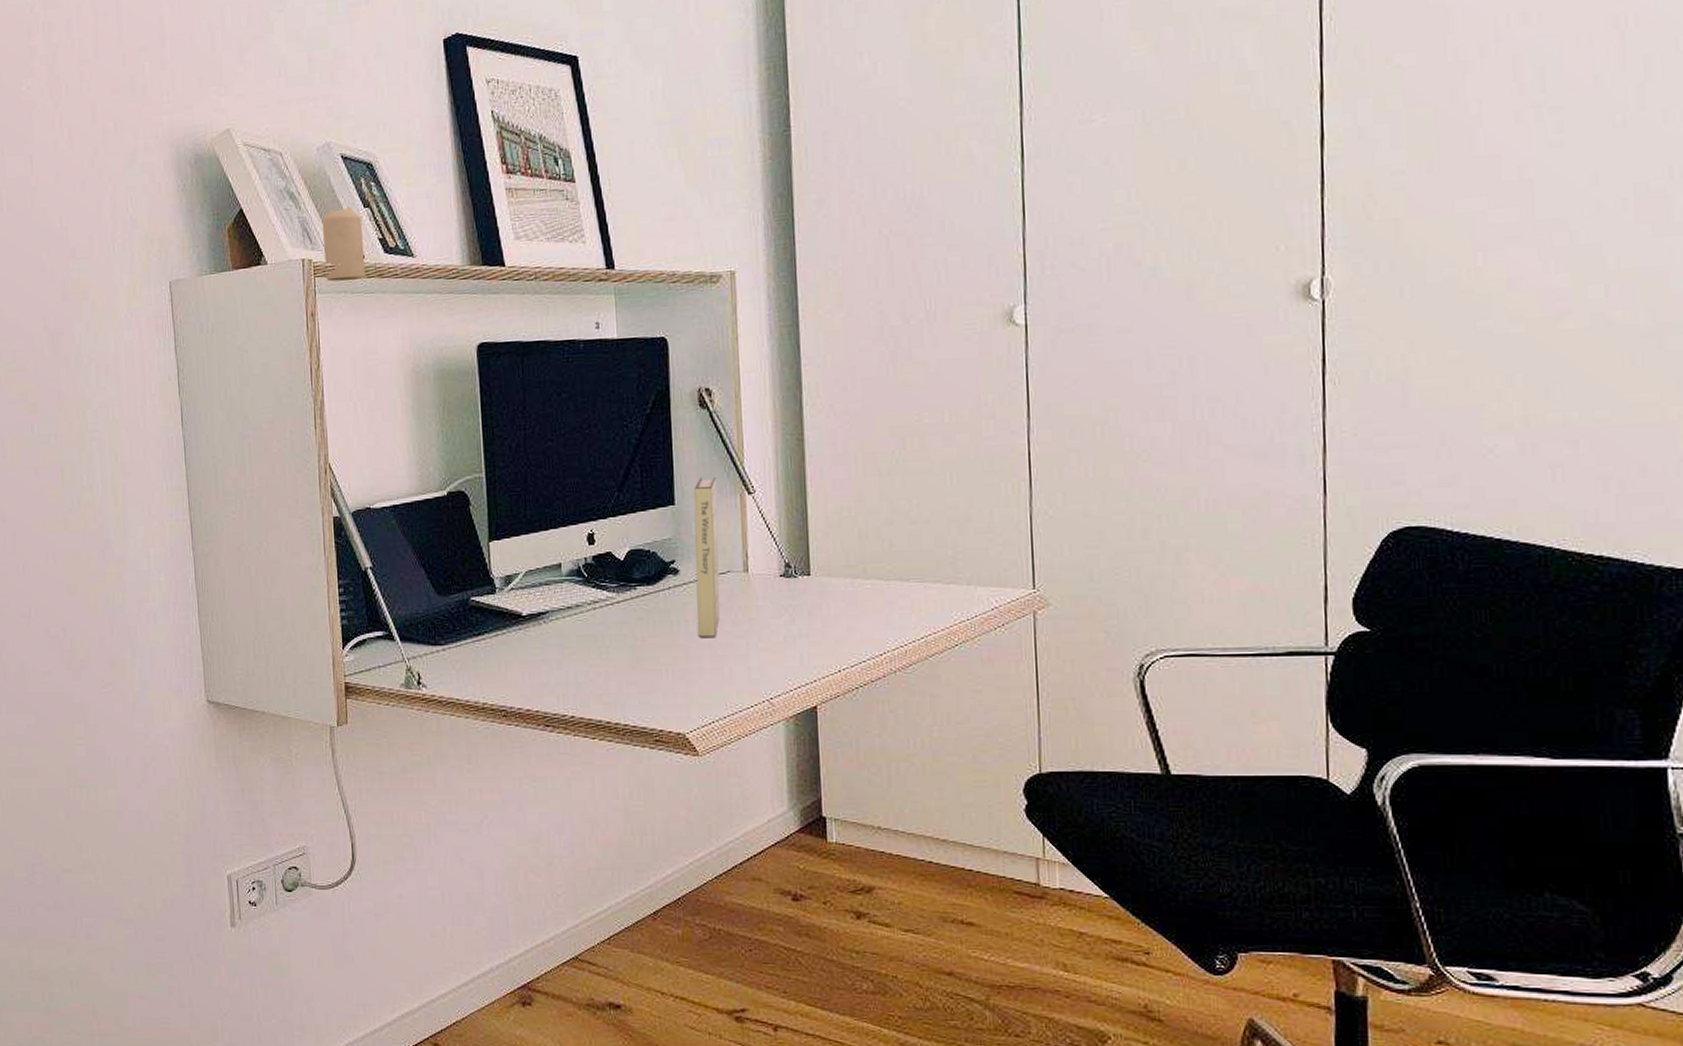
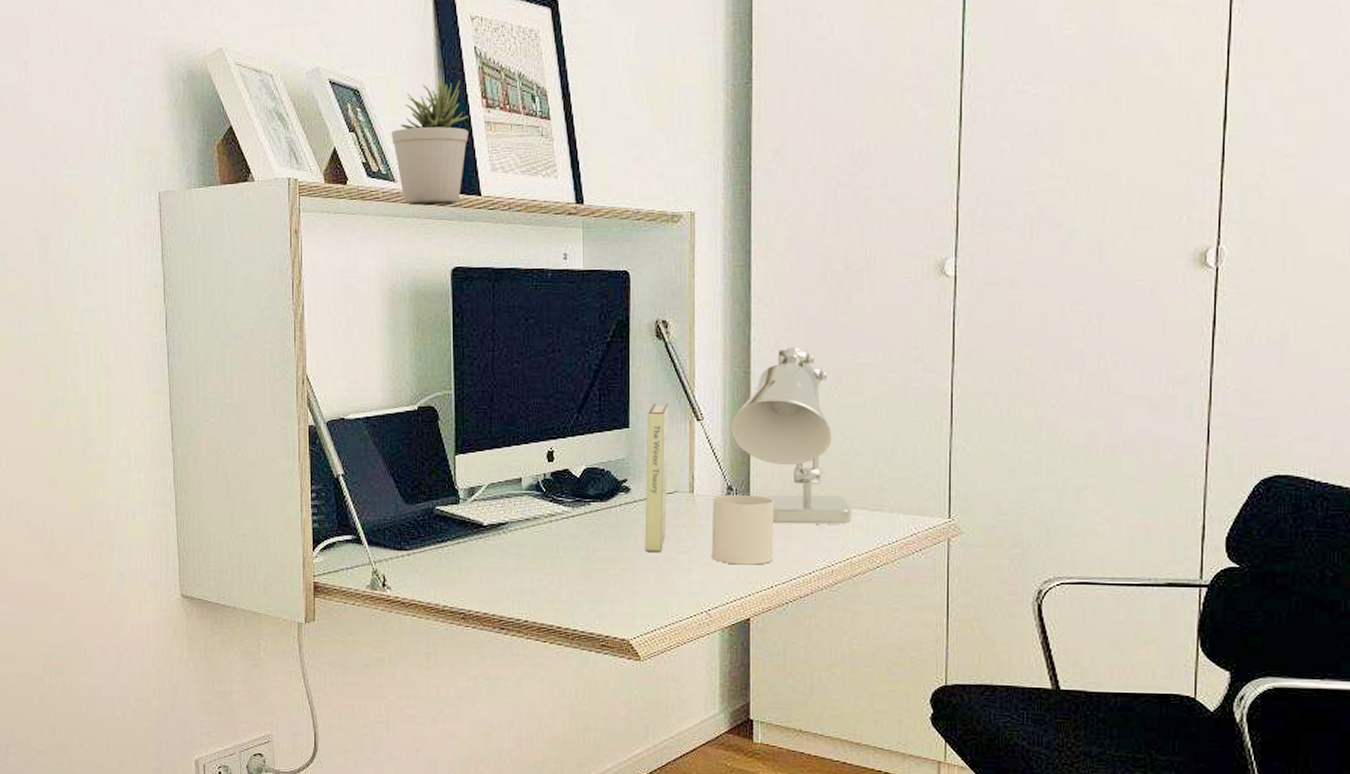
candle: present [322,207,366,282] -> none [308,130,348,201]
potted plant: none [408,142,489,281] -> present [391,75,468,206]
mug: none [769,571,839,648] -> present [711,494,775,565]
desk lamp: none [784,409,924,602] -> present [730,346,851,524]

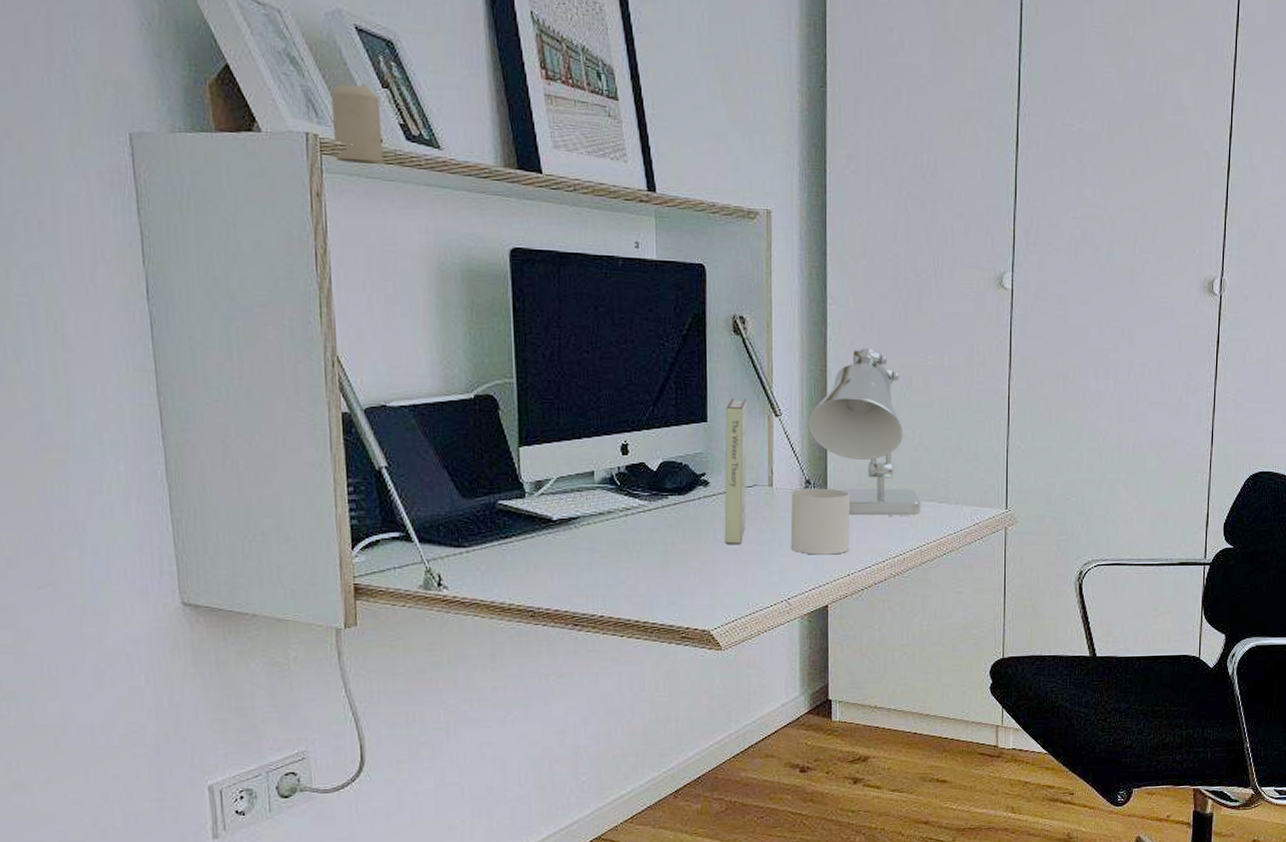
candle: none [308,130,348,201] -> present [330,82,383,164]
potted plant: present [391,75,468,206] -> none [434,37,526,180]

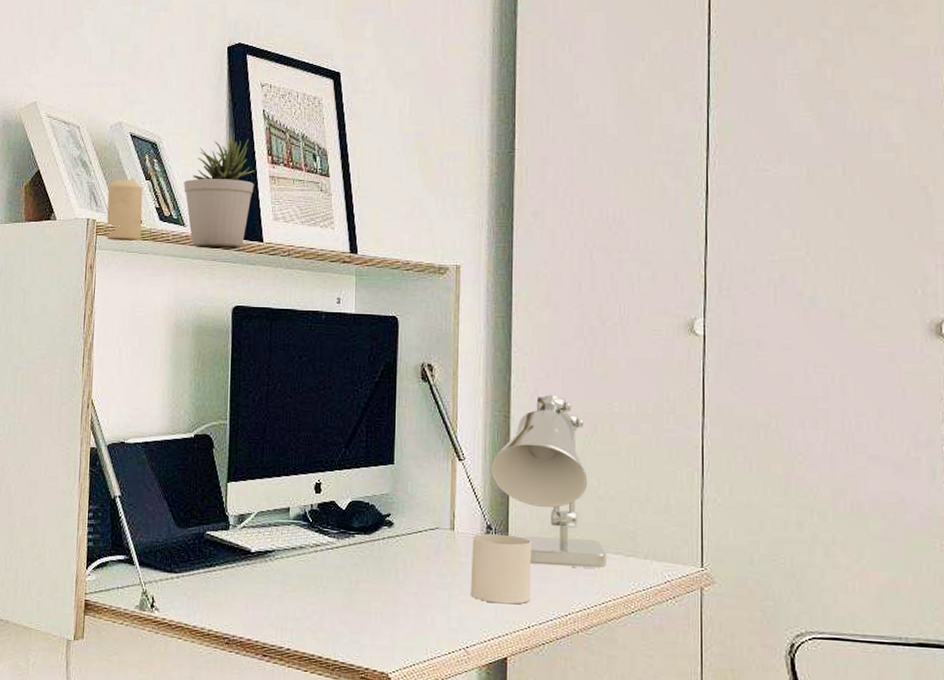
potted plant: none [434,37,526,180] -> present [184,133,255,249]
book: present [724,397,748,544] -> none [405,441,433,586]

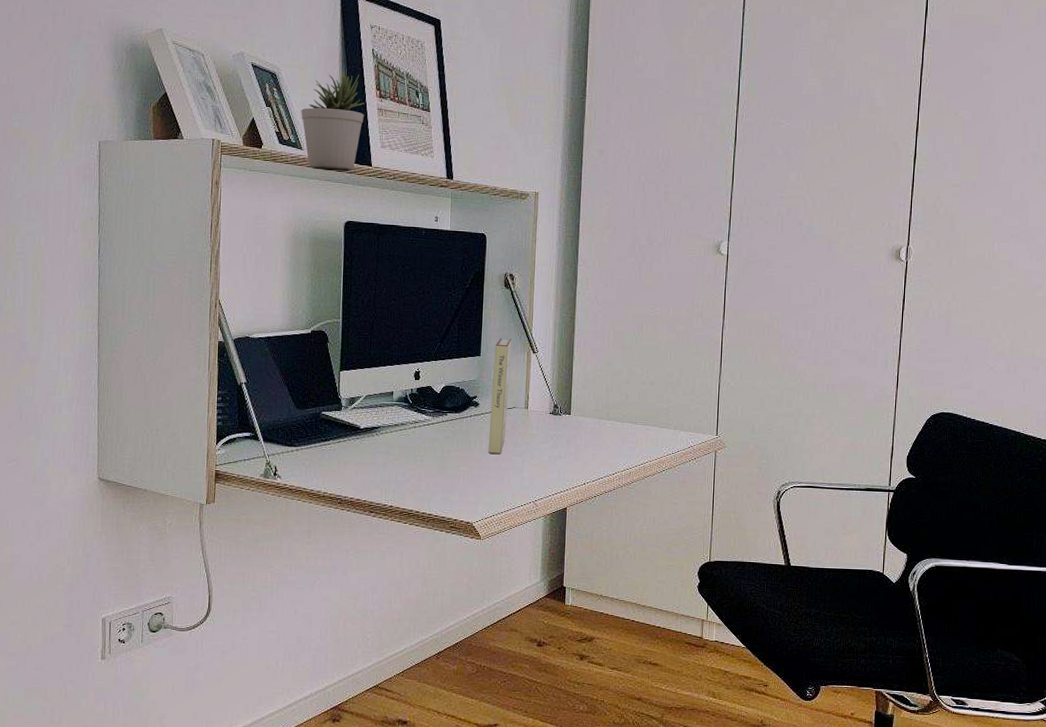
candle: present [106,178,143,241] -> none [230,103,264,161]
book: none [405,441,433,586] -> present [488,337,512,454]
mug: present [470,533,532,605] -> none [539,411,589,467]
desk lamp: present [490,394,606,568] -> none [558,300,646,437]

